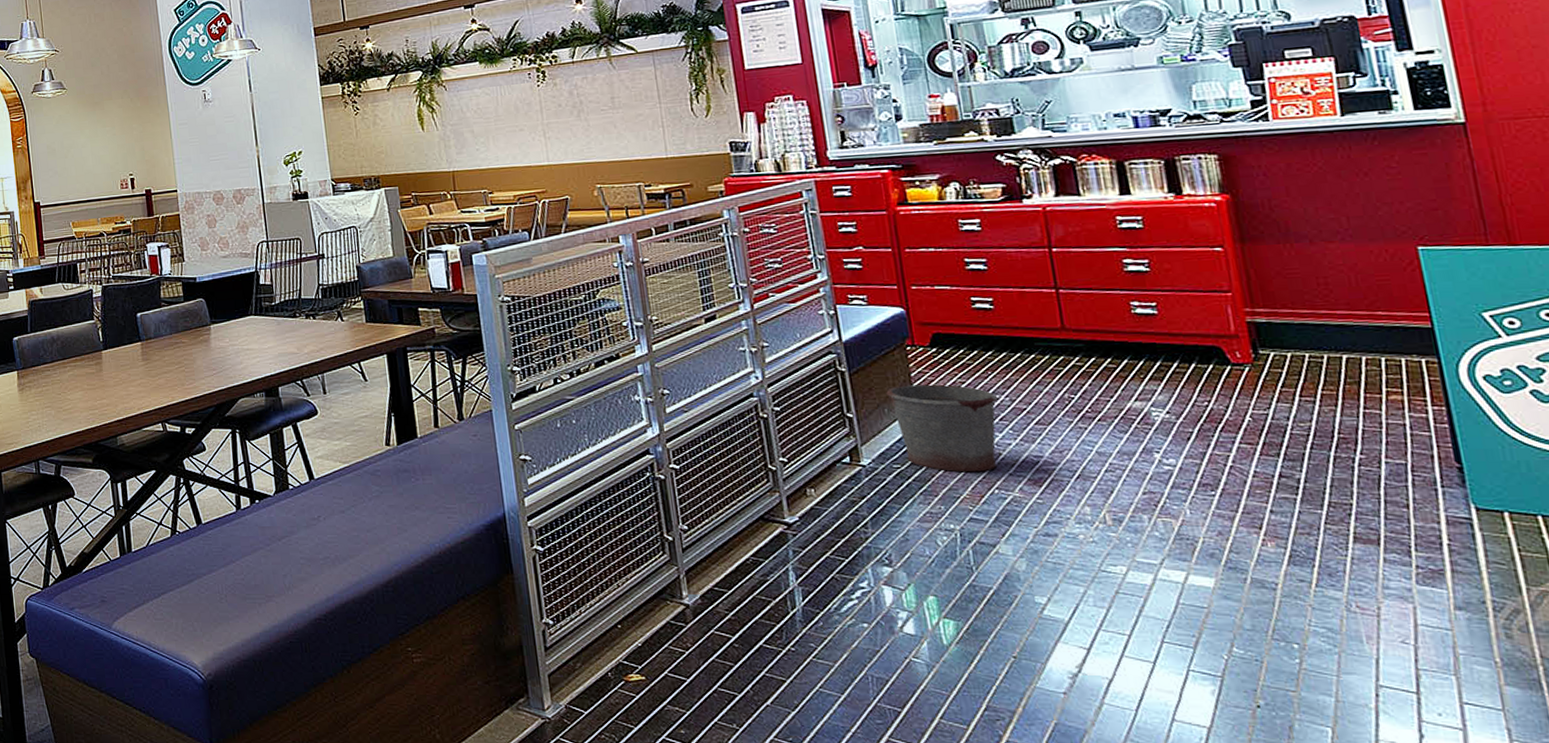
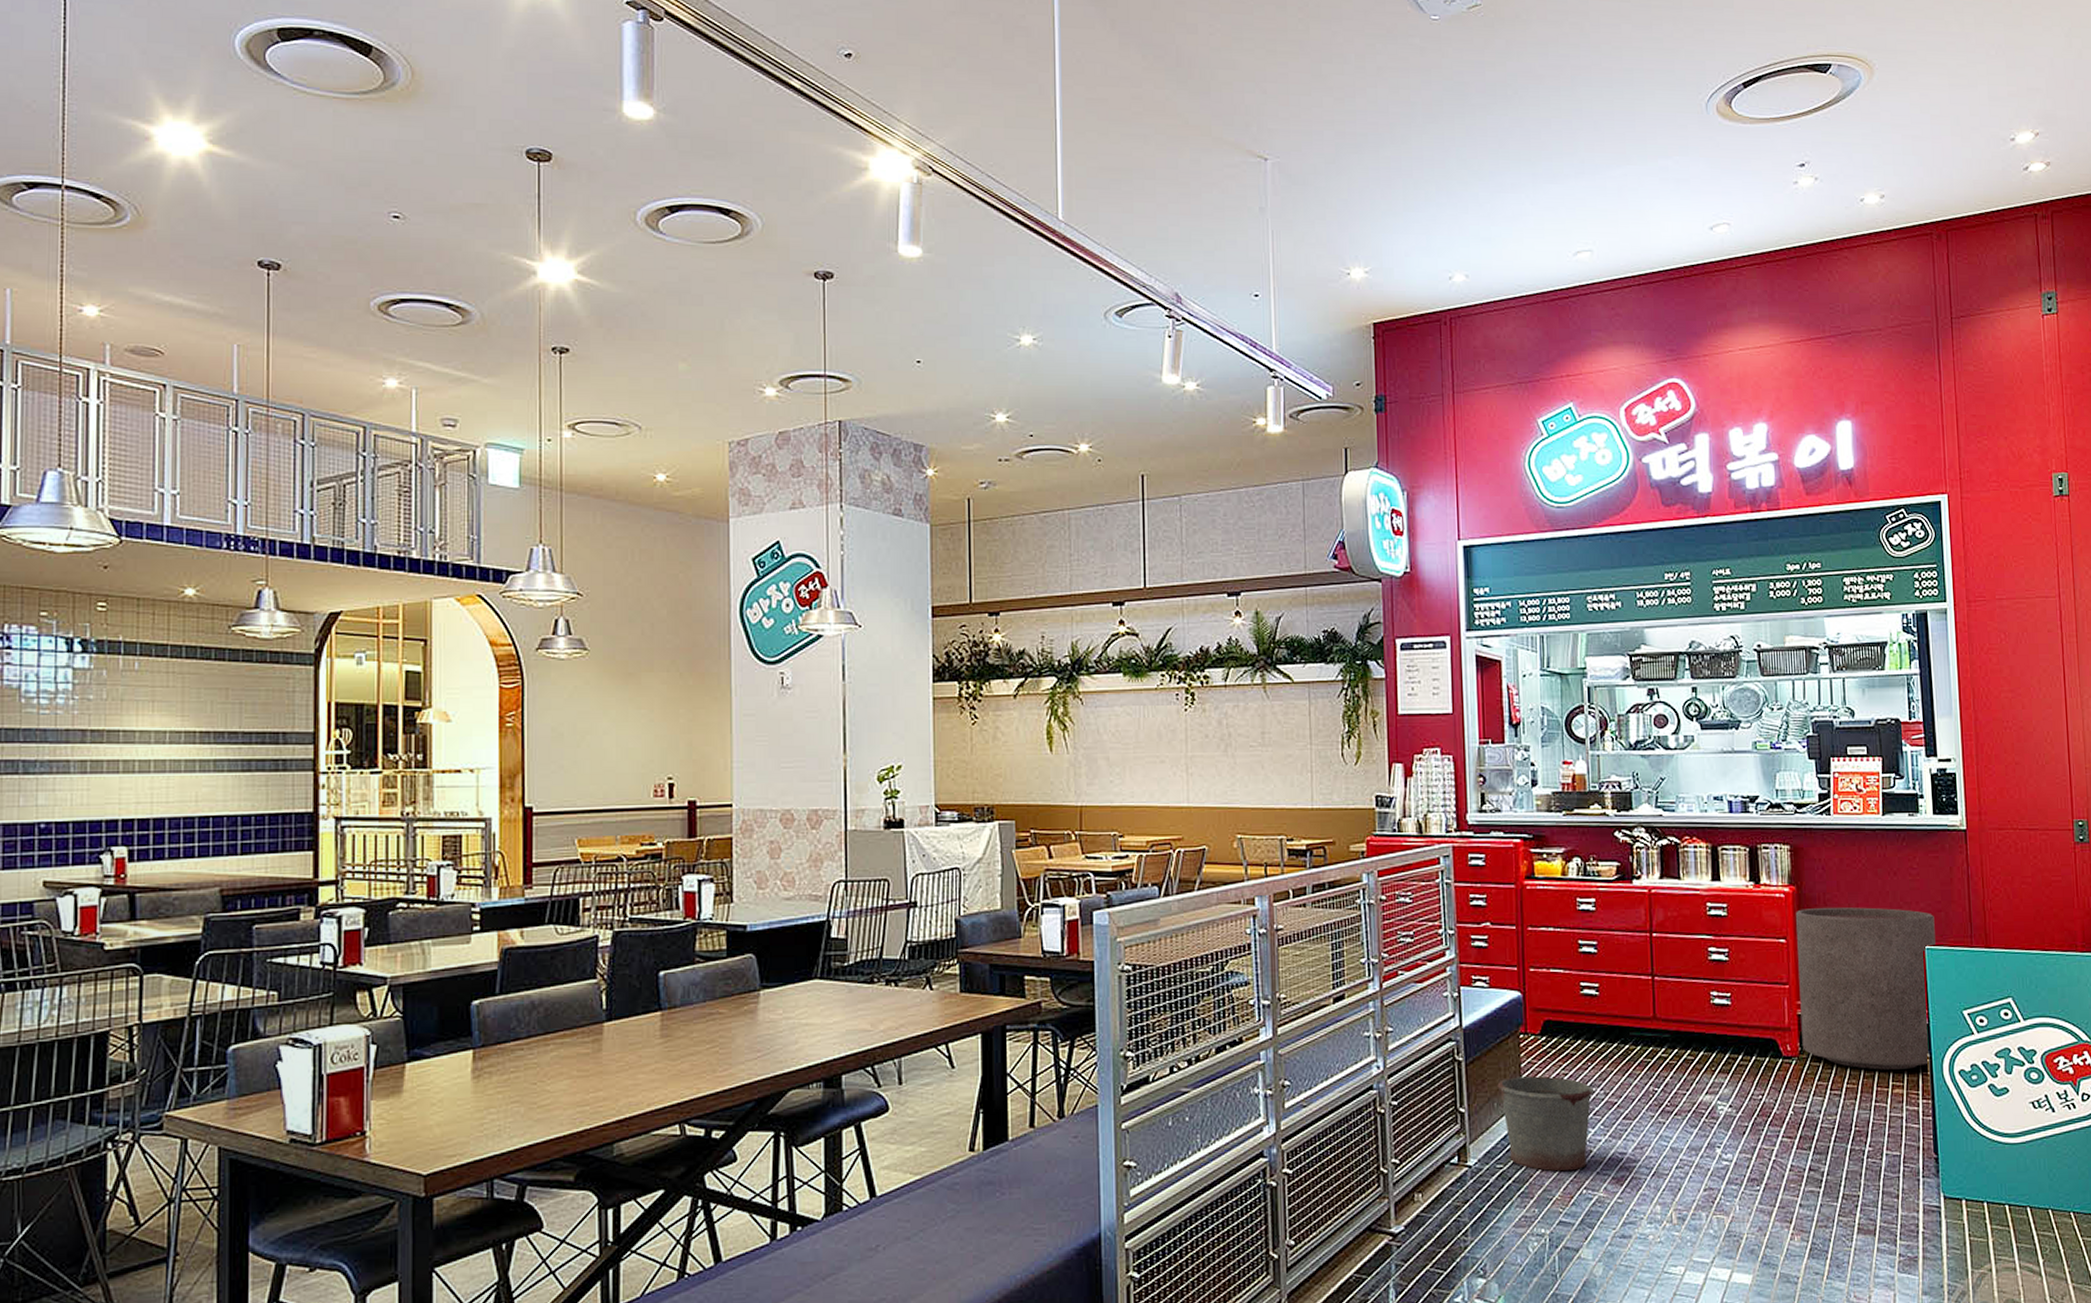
trash can: none [1233,210,1438,376] -> present [1796,907,1936,1070]

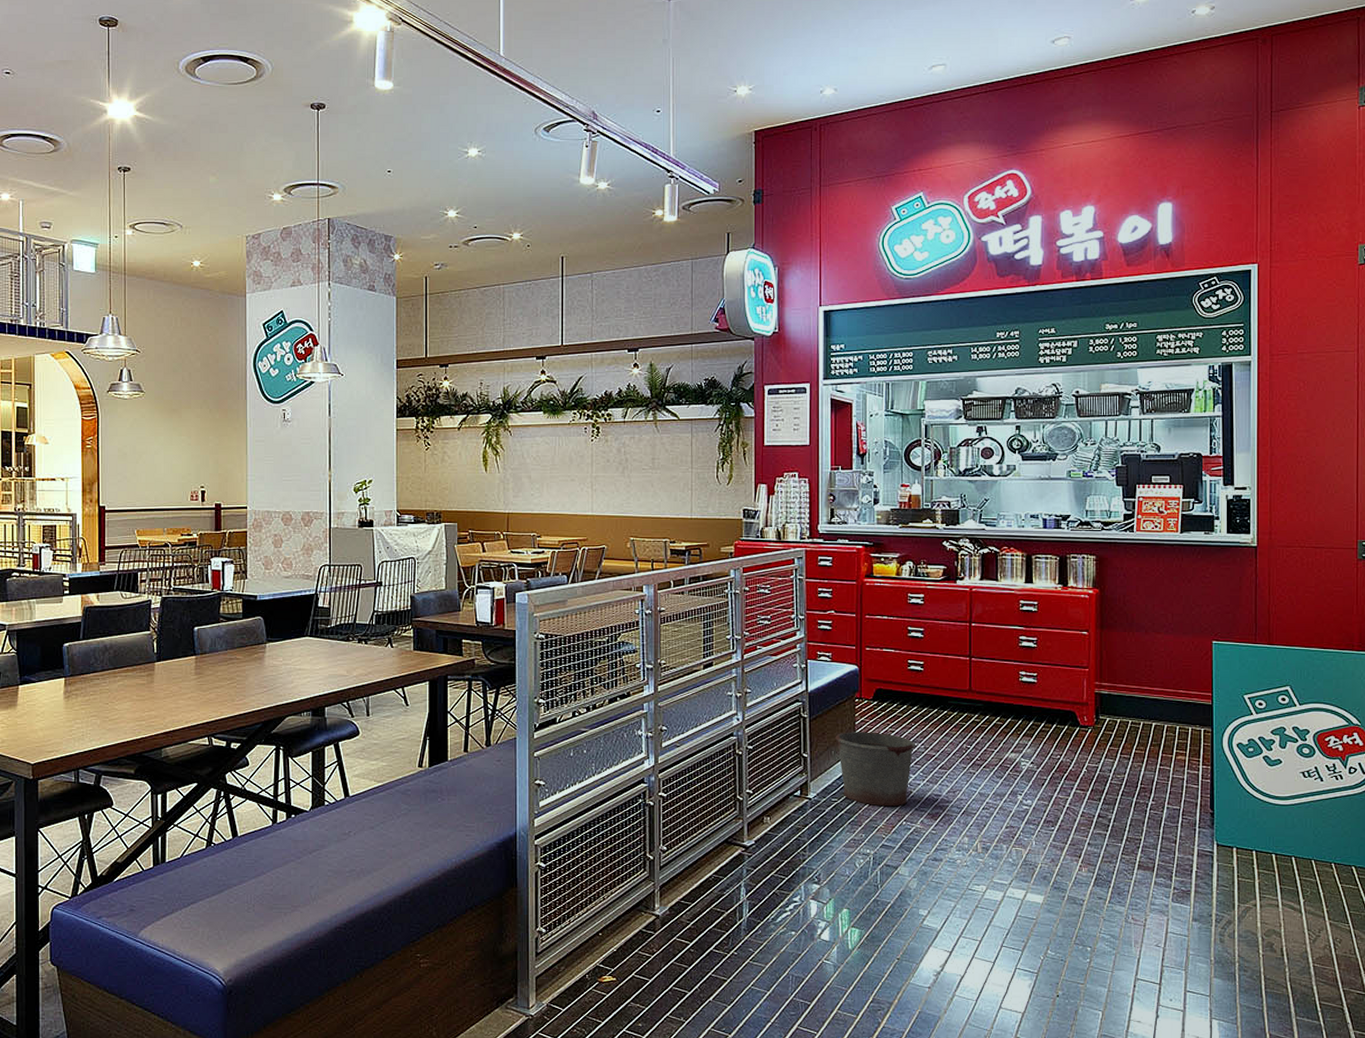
trash can: present [1796,907,1936,1070] -> none [1098,607,1223,740]

